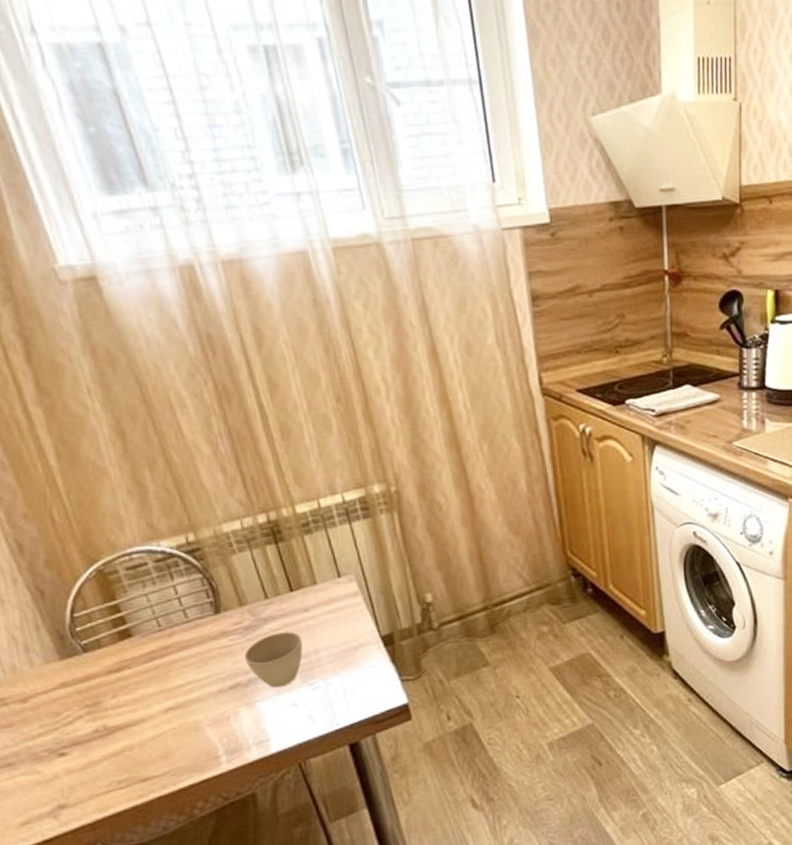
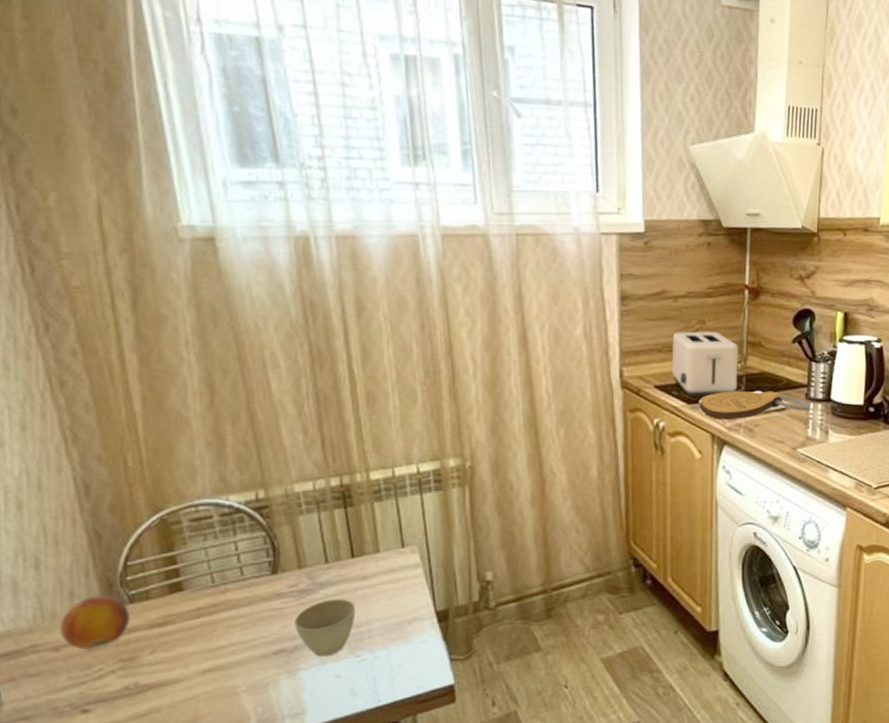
fruit: none [22,646,87,700] -> present [61,595,129,650]
toaster: none [590,325,665,399] -> present [672,331,739,398]
cutting board: none [626,383,744,419] -> present [700,391,810,420]

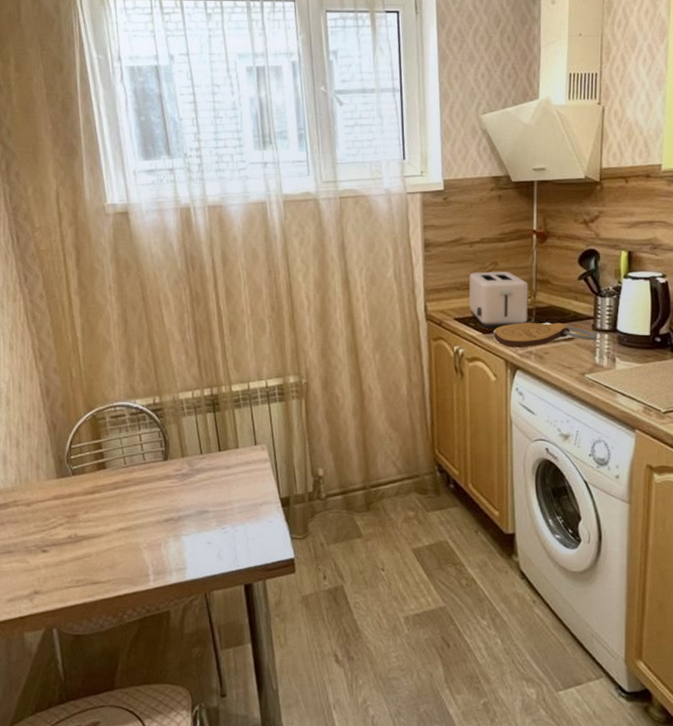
fruit: present [61,595,129,650] -> none [31,468,72,507]
cup: present [294,599,355,657] -> none [179,482,221,527]

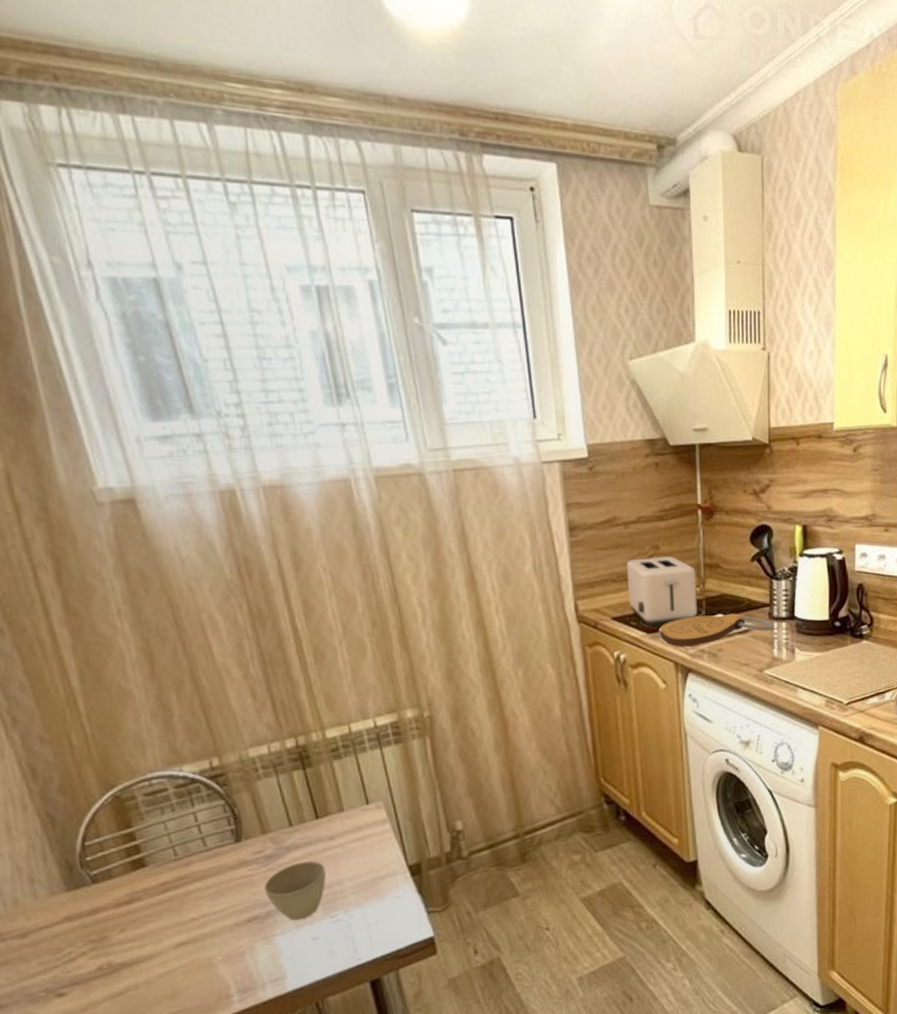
cup: none [179,482,221,527] -> present [264,861,326,921]

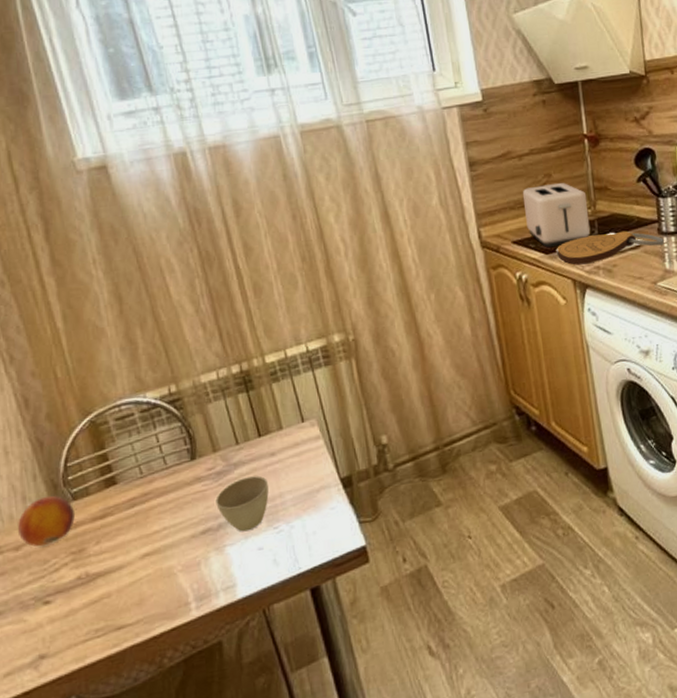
fruit: none [24,877,95,935] -> present [18,495,75,547]

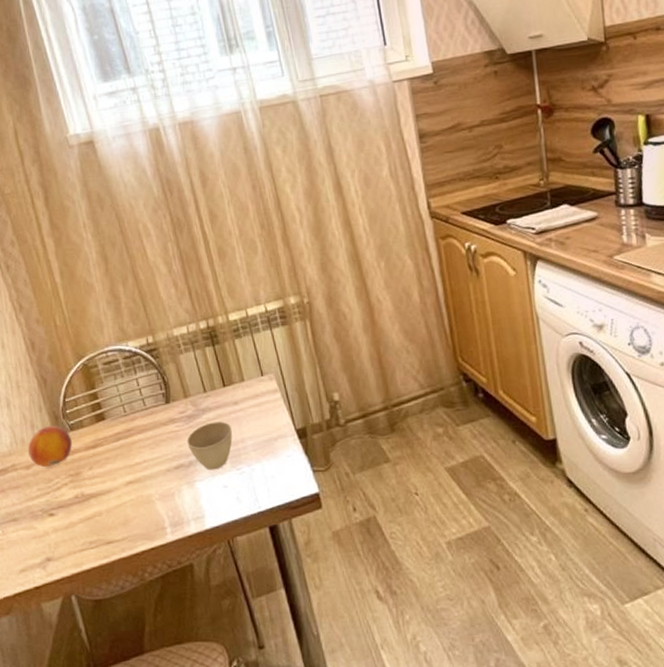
toaster: present [522,182,591,248] -> none [472,153,543,219]
cutting board: present [557,231,664,265] -> none [507,202,622,237]

